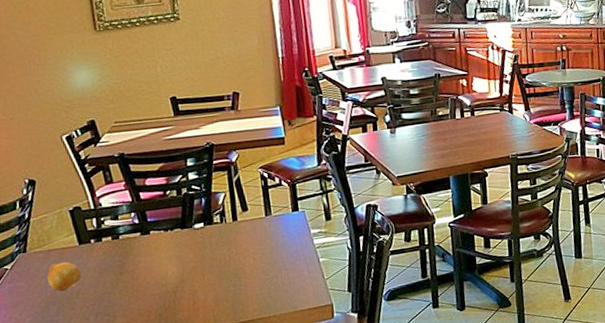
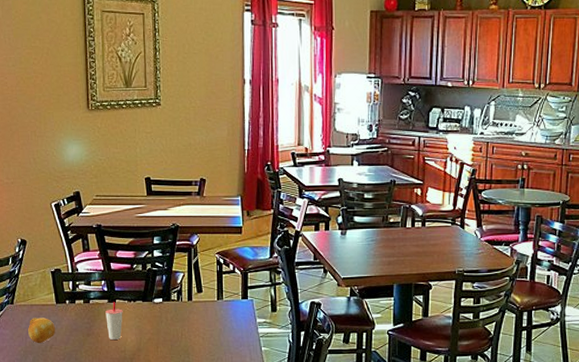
cup: none [139,234,160,275] -> present [105,302,123,339]

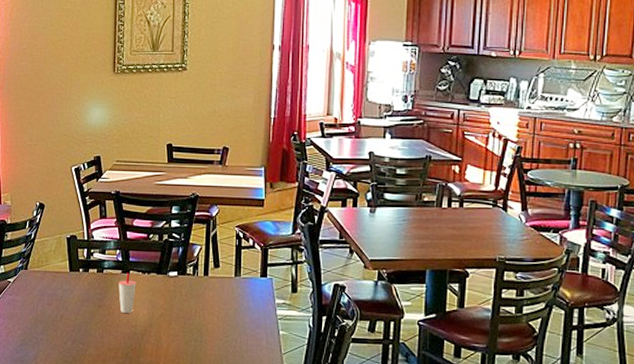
fruit: present [28,318,55,344] -> none [40,285,67,313]

